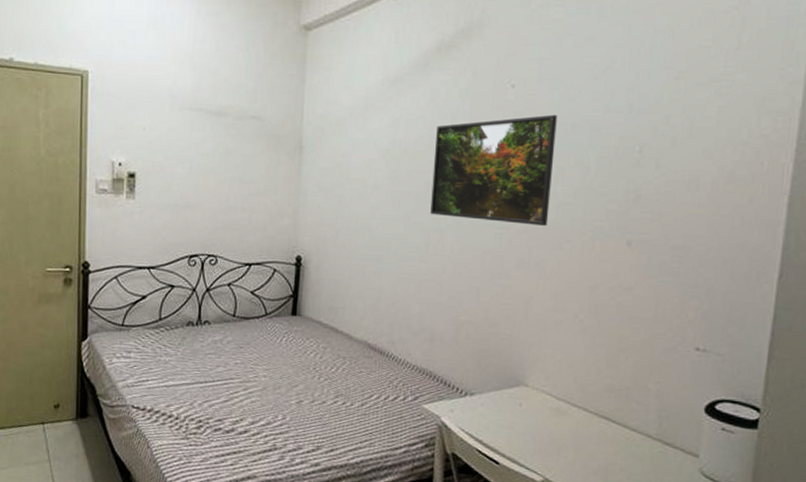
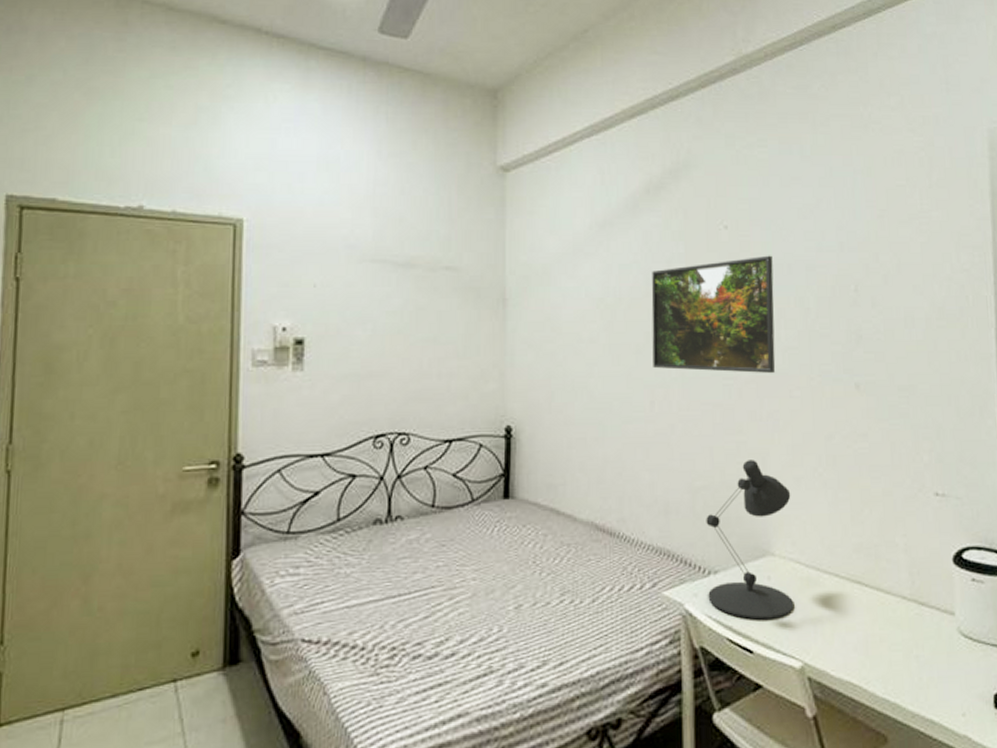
desk lamp: none [463,302,550,439] -> present [706,460,794,620]

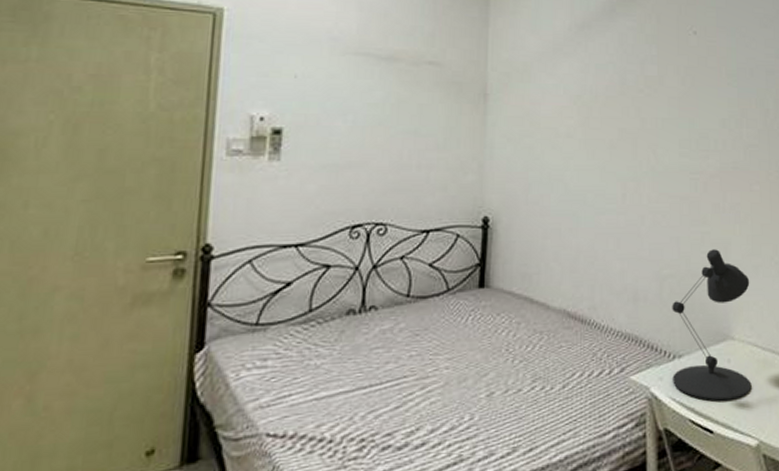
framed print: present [651,255,776,374] -> none [625,60,738,169]

